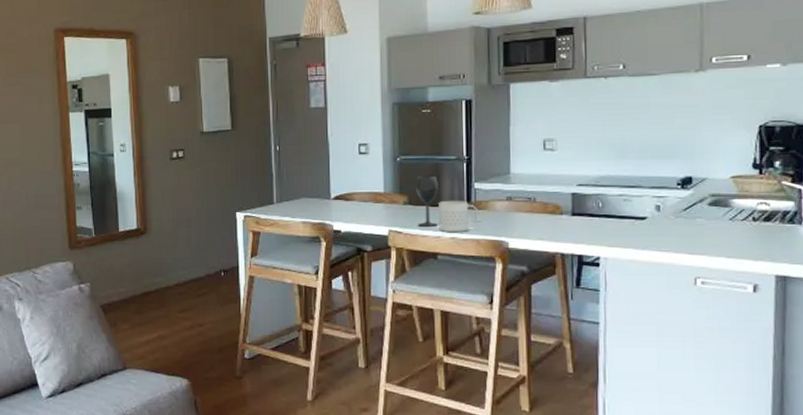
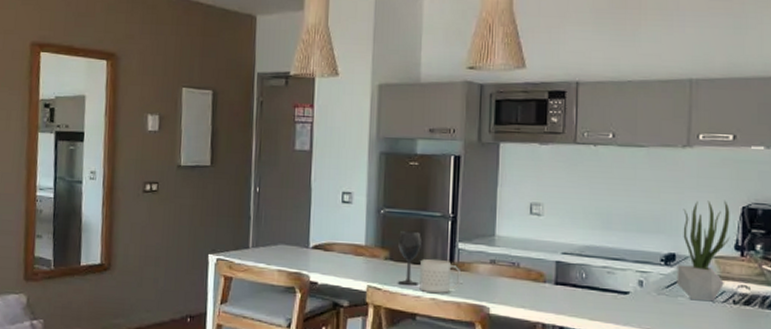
potted plant: none [694,120,748,221] -> present [676,200,730,302]

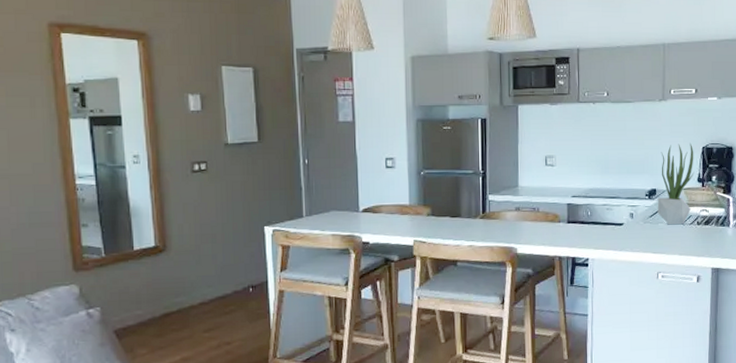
wine glass: present [398,230,421,285] -> none [438,188,458,236]
mug: present [419,259,462,294] -> none [458,212,493,241]

